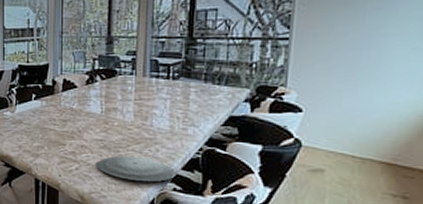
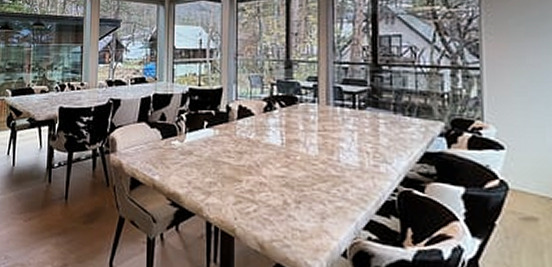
plate: present [95,155,177,182] -> none [276,196,371,229]

